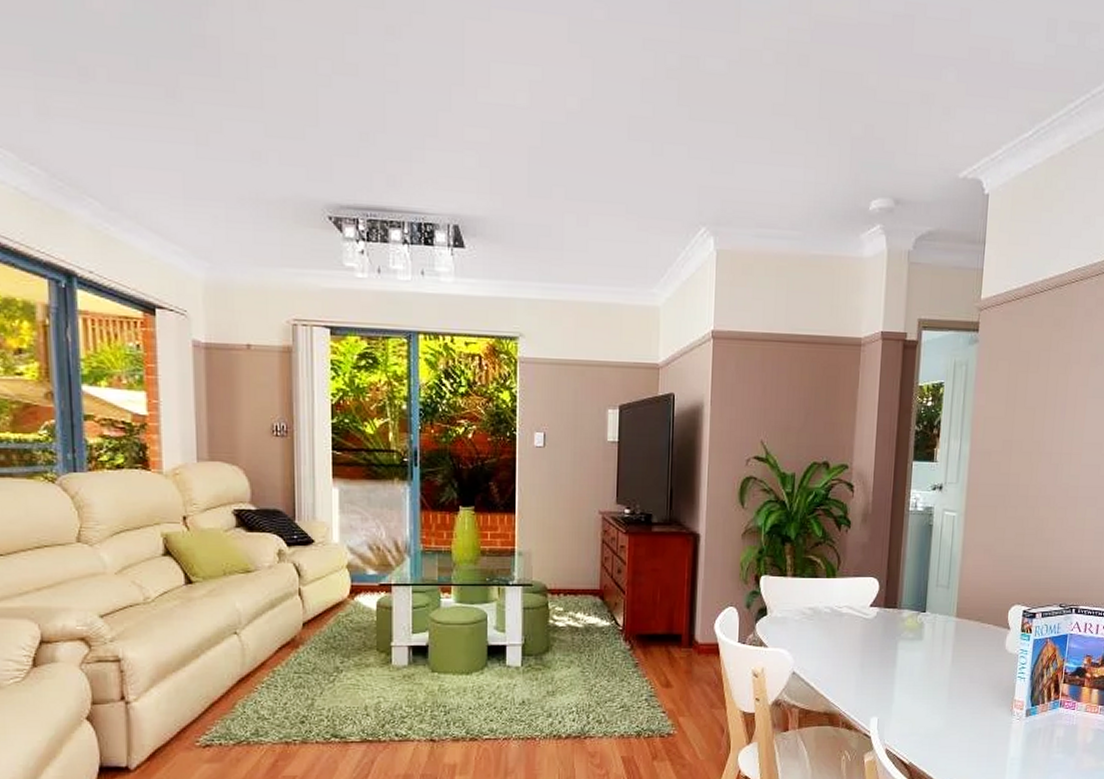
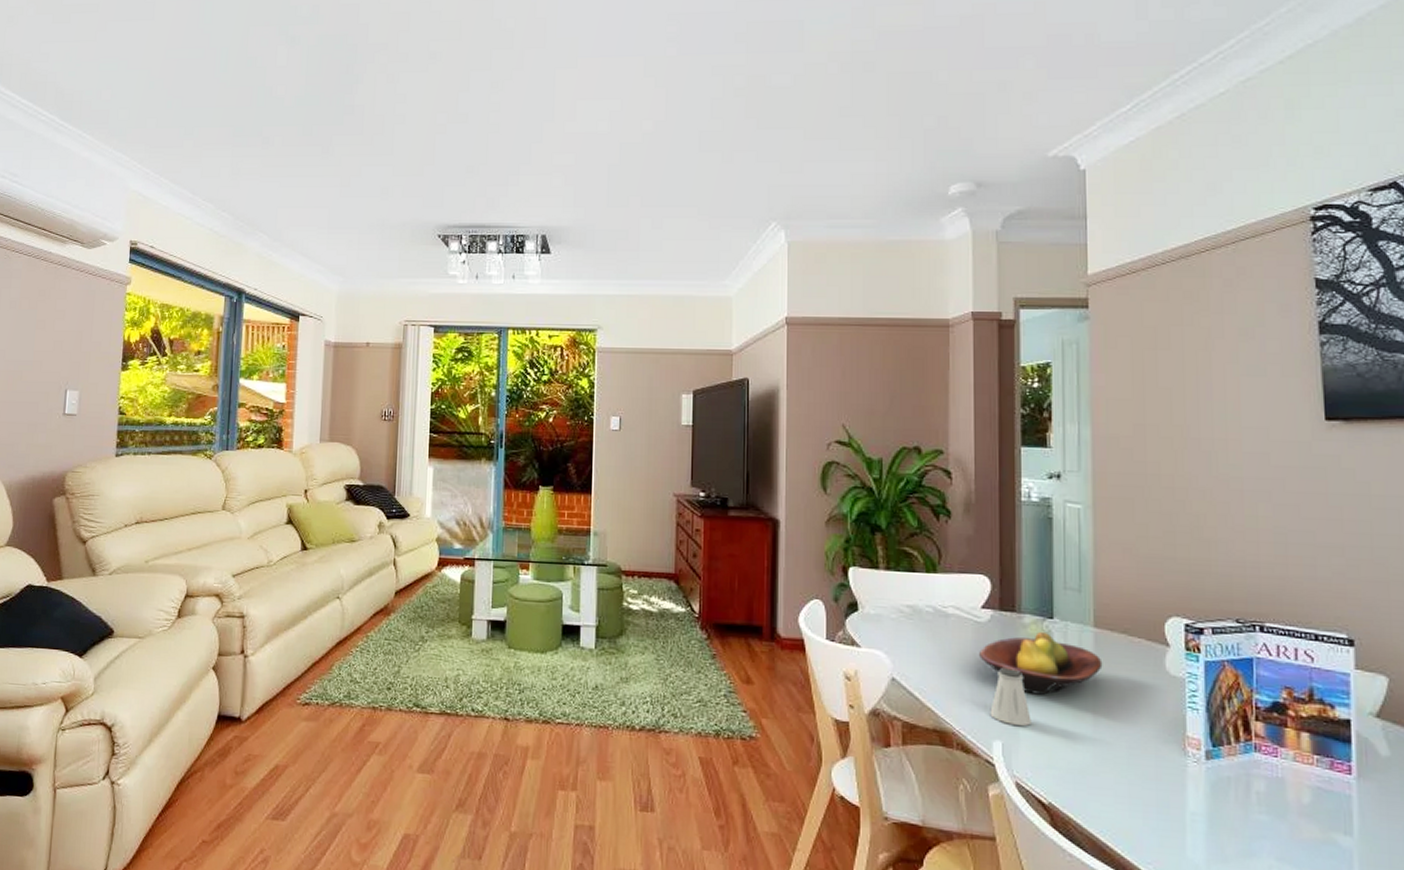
fruit bowl: none [865,623,960,676] -> present [979,631,1103,695]
saltshaker: none [870,657,902,703] -> present [990,668,1031,726]

